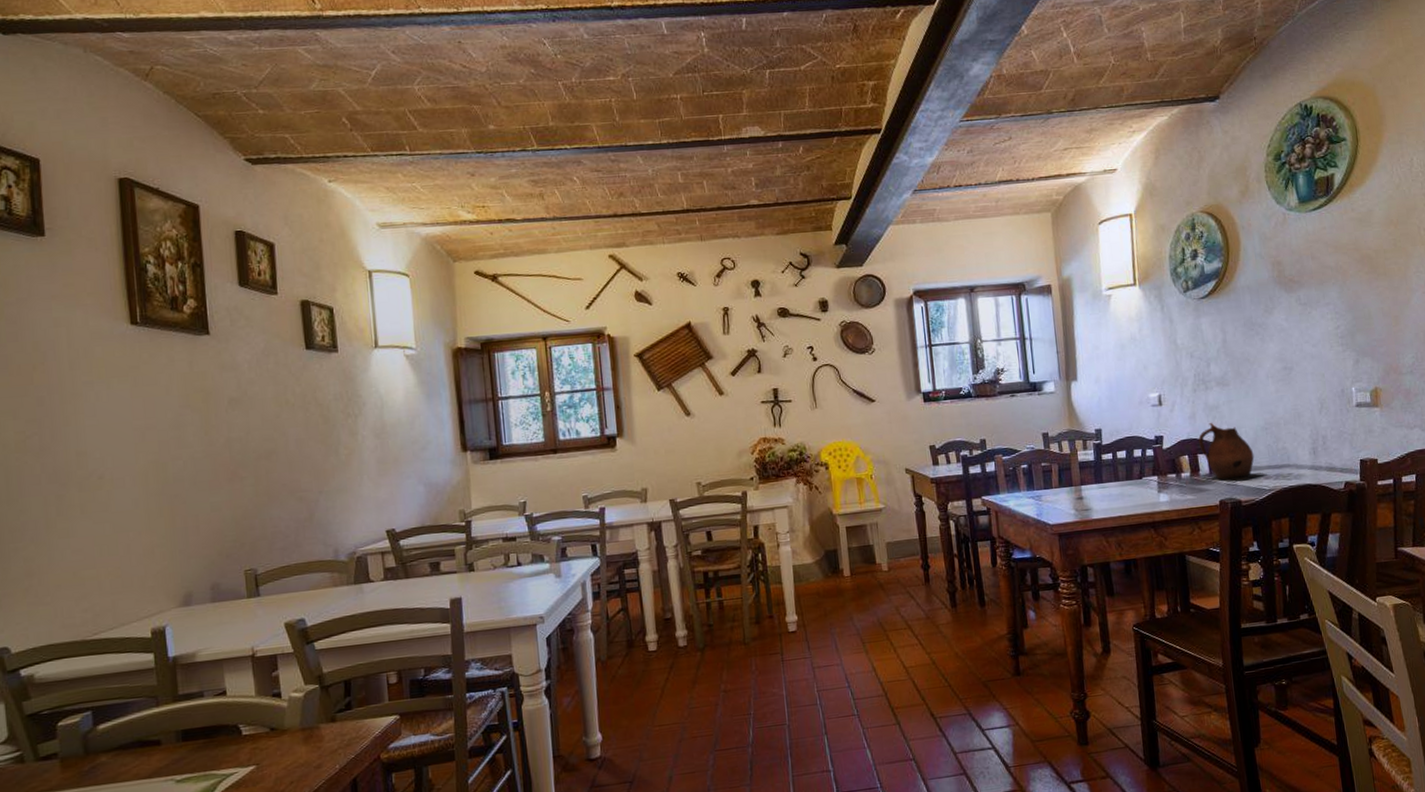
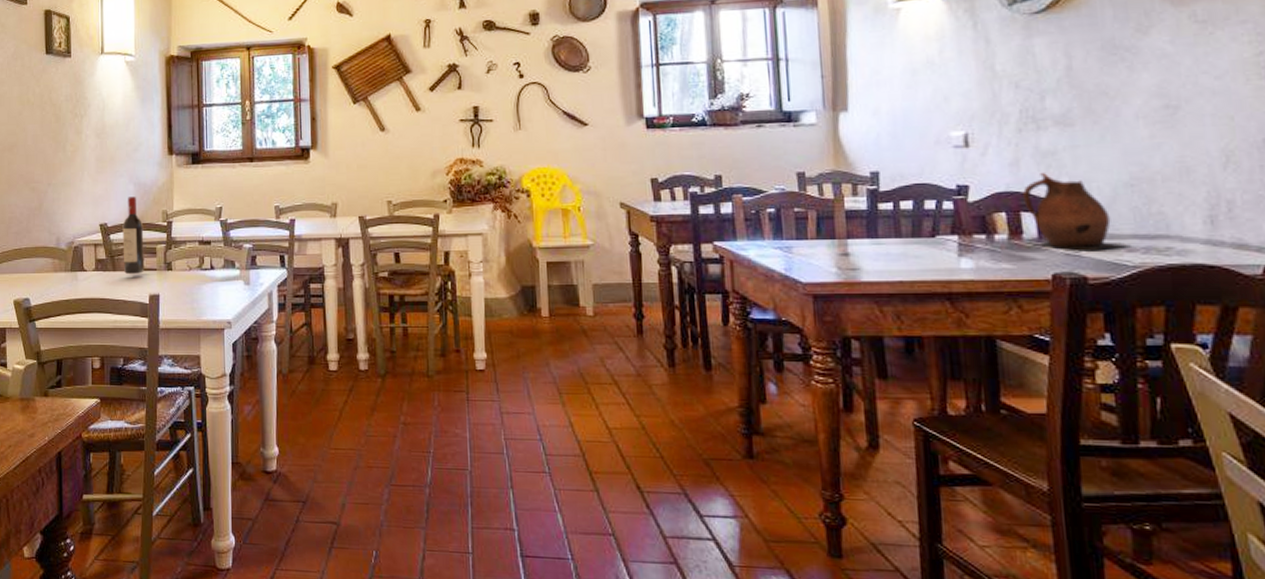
wine bottle: none [413,498,443,581] -> present [122,196,145,275]

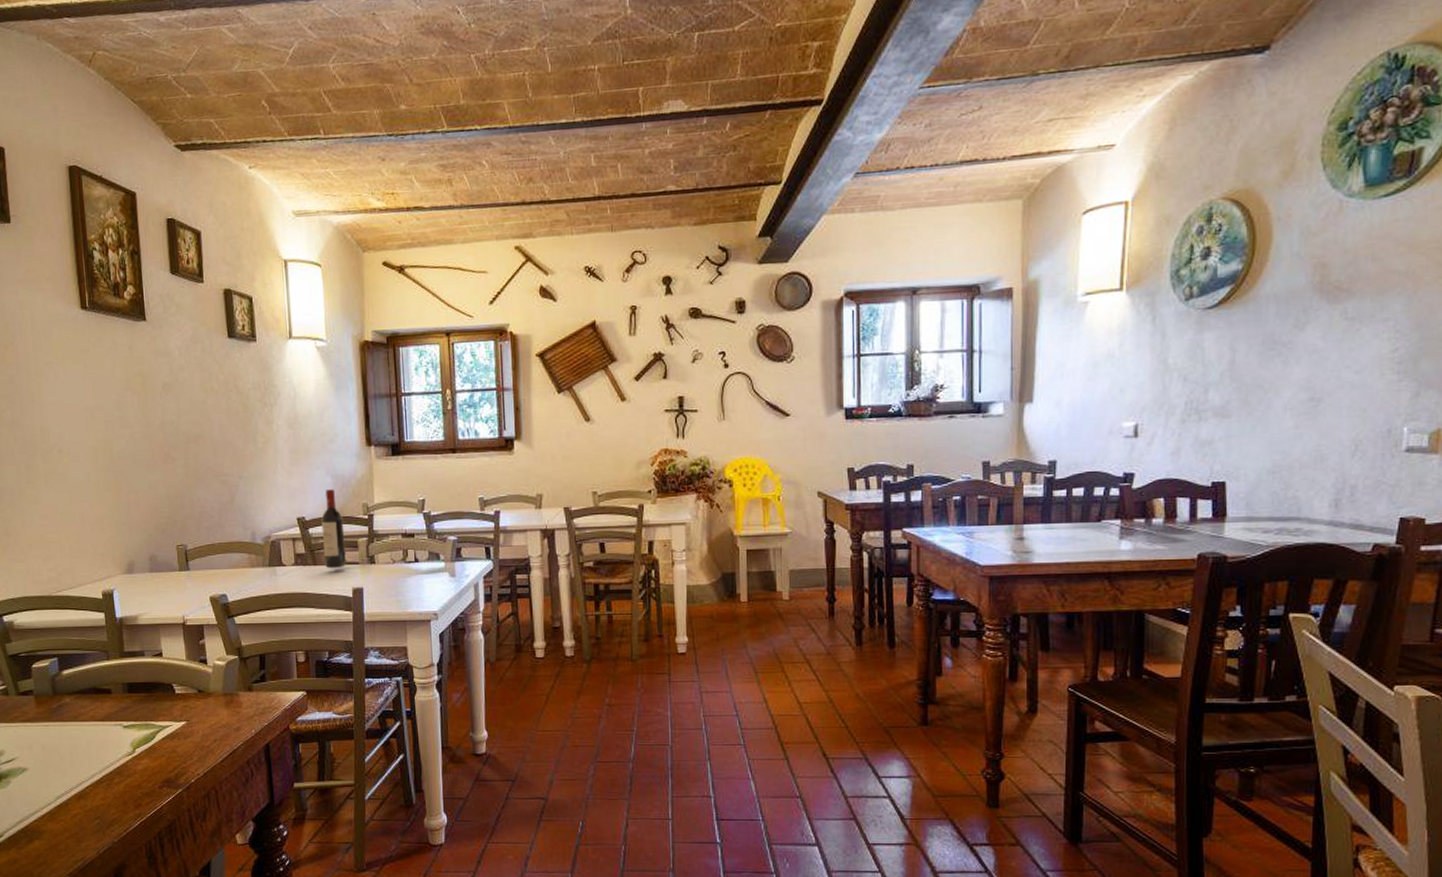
ceramic pitcher: present [1023,173,1131,252] -> none [1181,461,1266,533]

